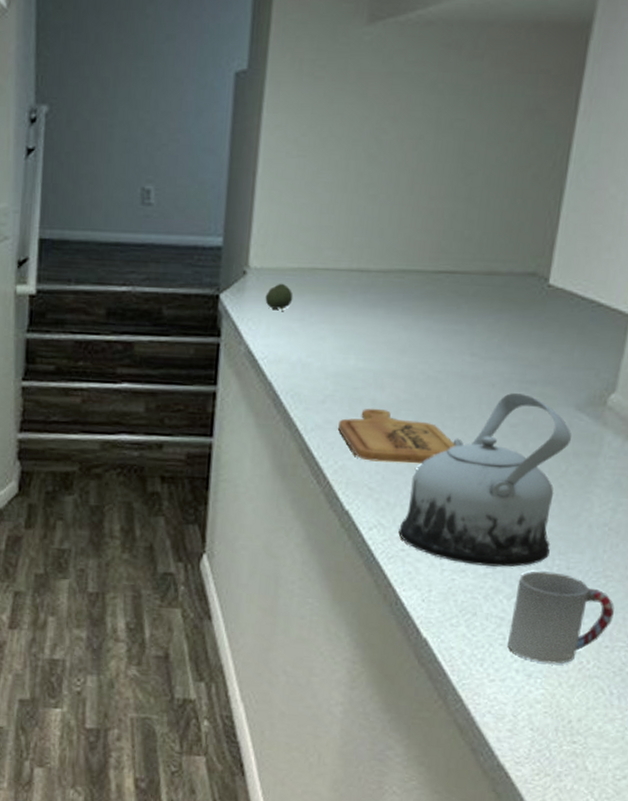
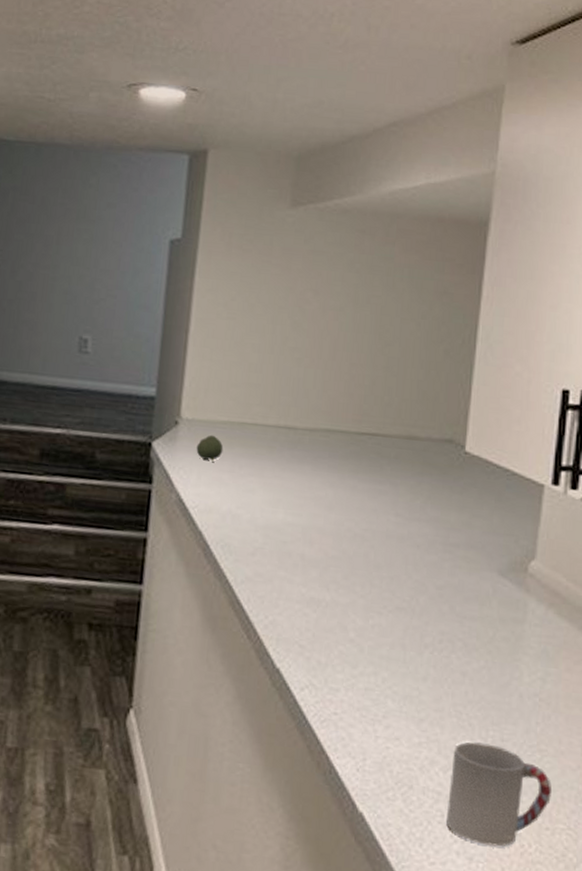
cutting board: present [338,408,455,464] -> none [268,563,384,623]
teapot: present [398,393,572,567] -> none [330,555,497,737]

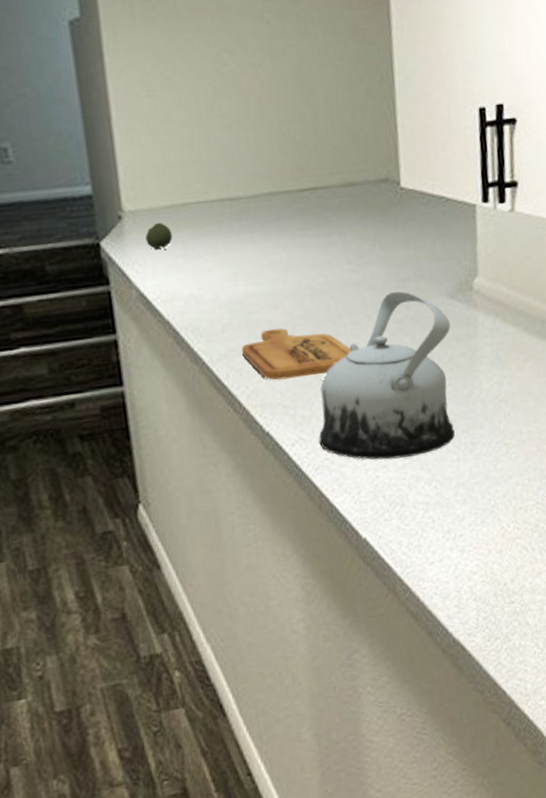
cutting board: none [268,563,384,623] -> present [242,328,352,381]
teapot: none [330,555,497,737] -> present [319,291,455,460]
cup: present [445,741,552,847] -> none [434,450,520,537]

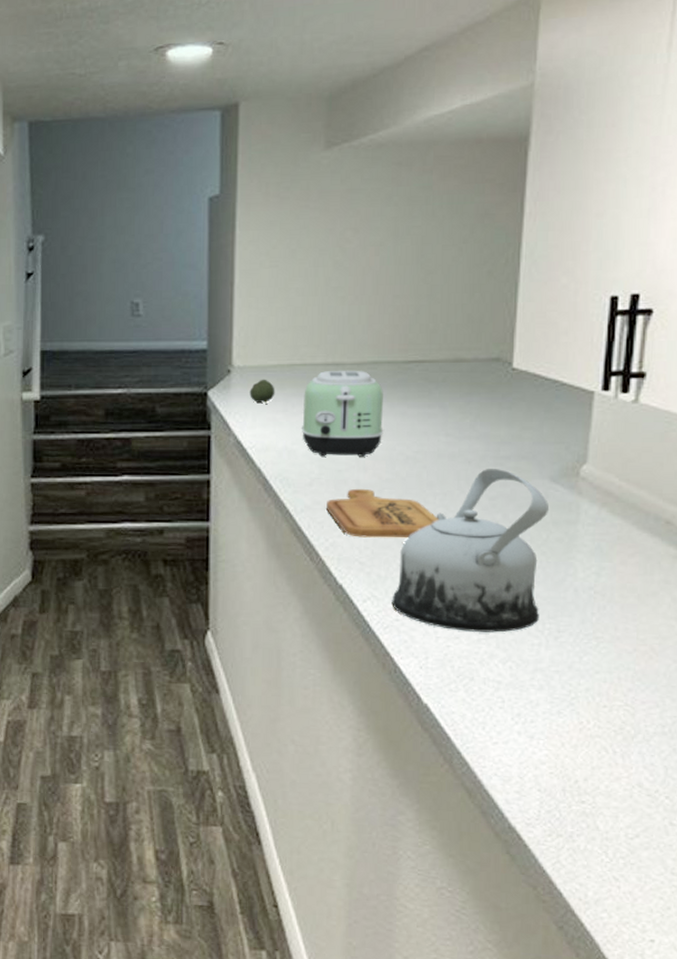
toaster: none [202,204,288,300] -> present [302,370,384,457]

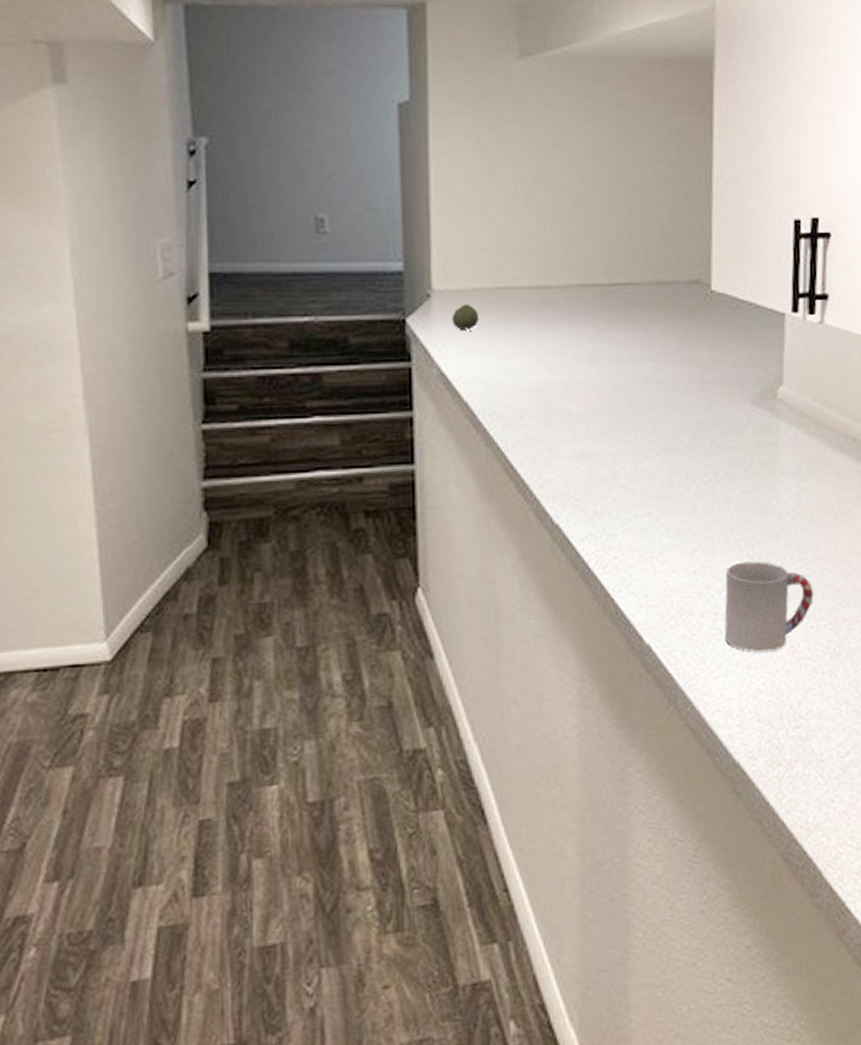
toaster: present [302,370,384,457] -> none [509,293,592,387]
cutting board: present [326,488,438,539] -> none [538,419,650,472]
teapot: present [392,469,550,633] -> none [609,393,753,564]
cup: none [506,635,608,725] -> present [724,561,813,652]

